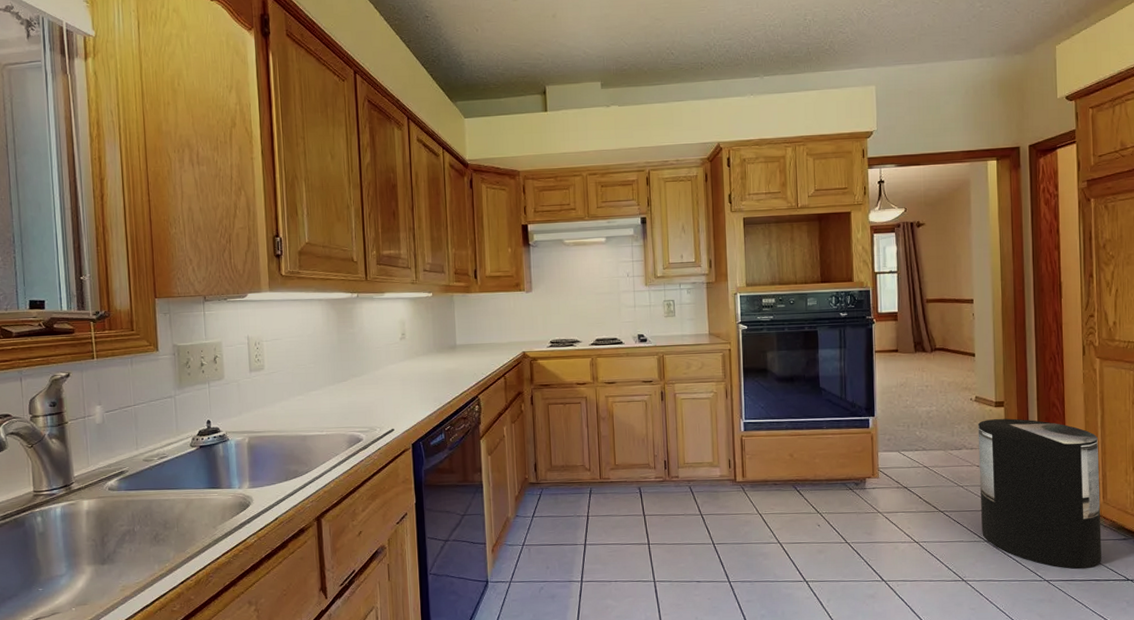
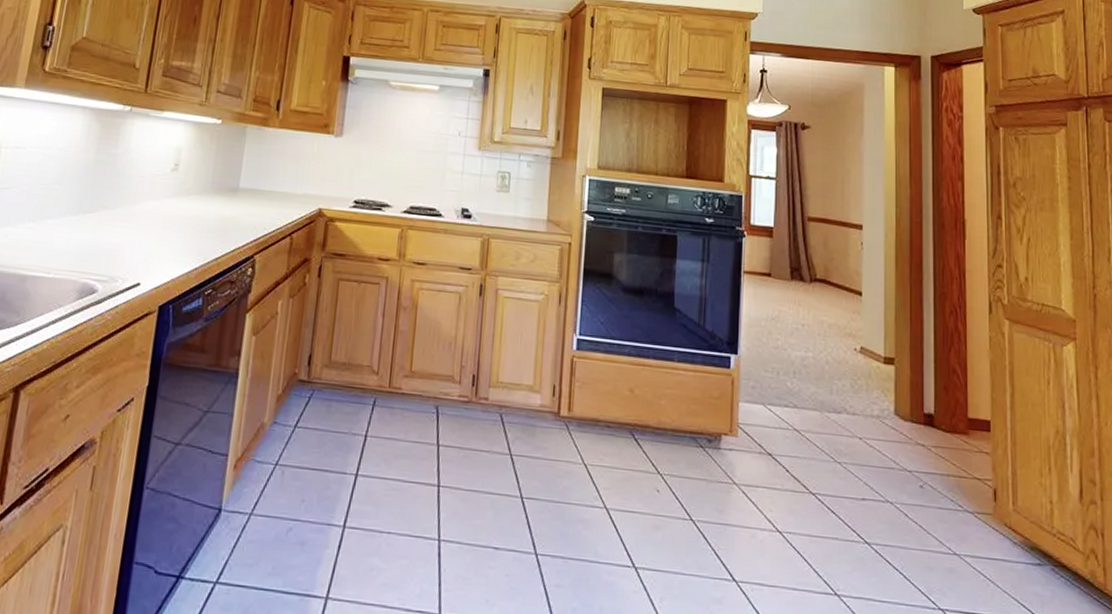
trash can: present [977,418,1102,569] -> none [861,378,1011,599]

